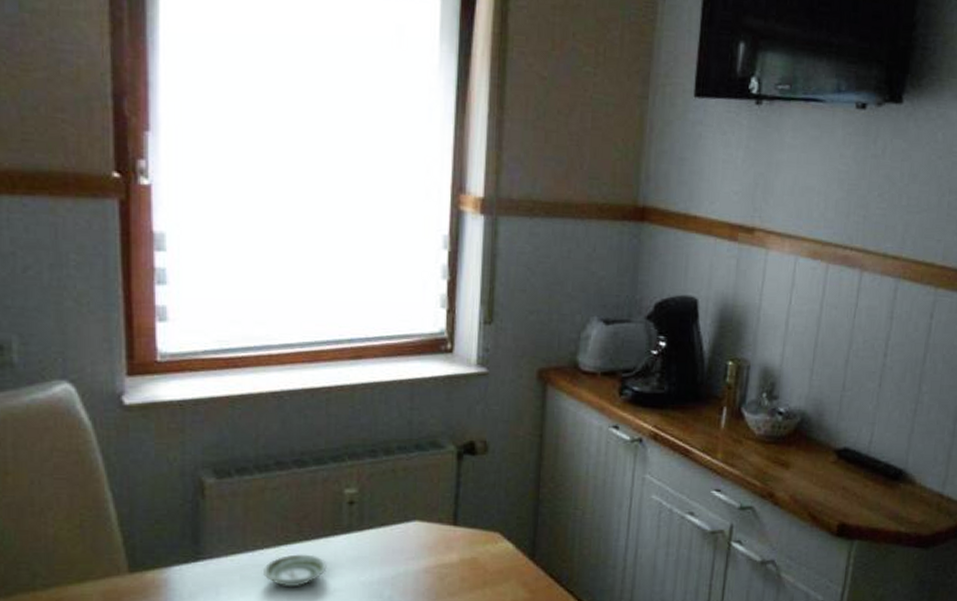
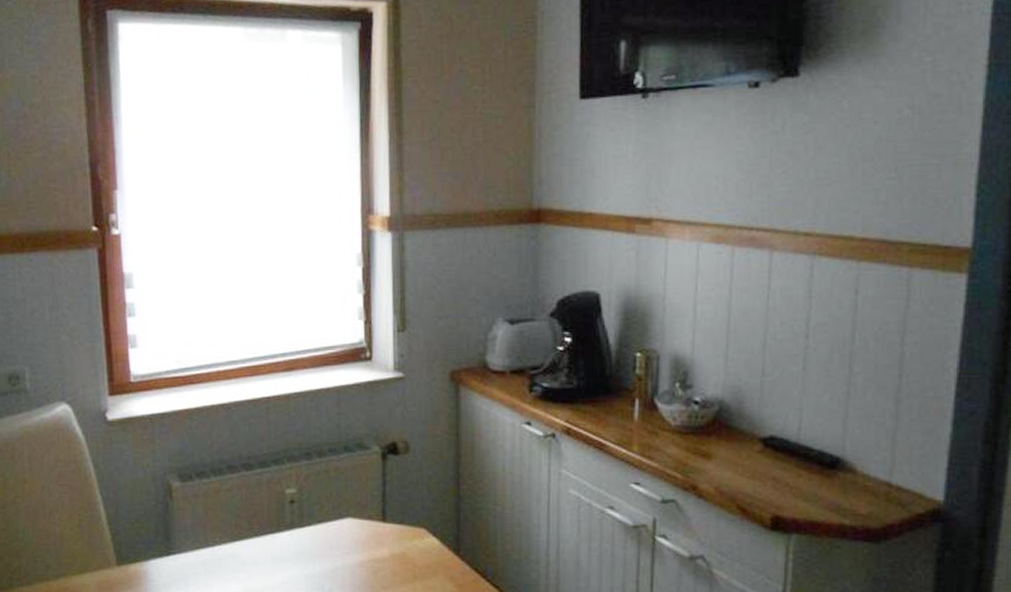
saucer: present [262,554,327,588] -> none [221,549,275,580]

